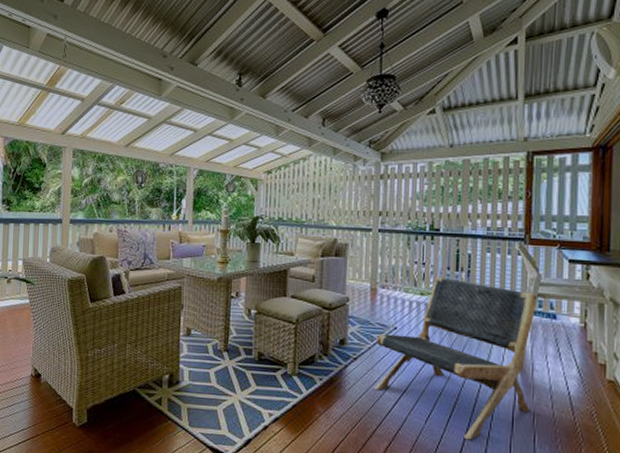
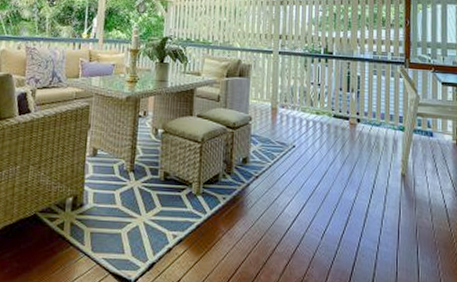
lounge chair: present [374,276,537,440] -> none [274,96,417,255]

